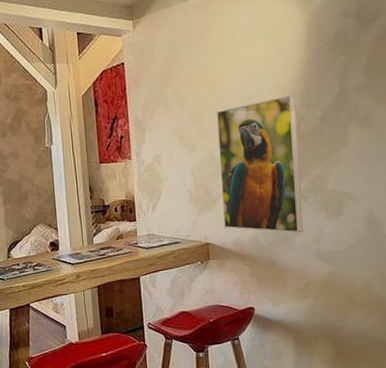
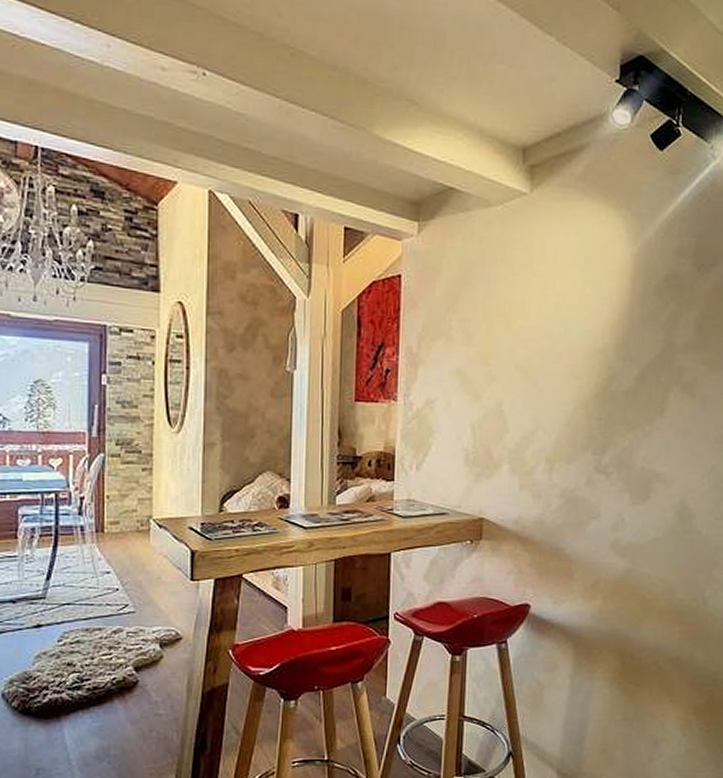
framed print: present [216,95,303,233] -> none [504,344,610,517]

